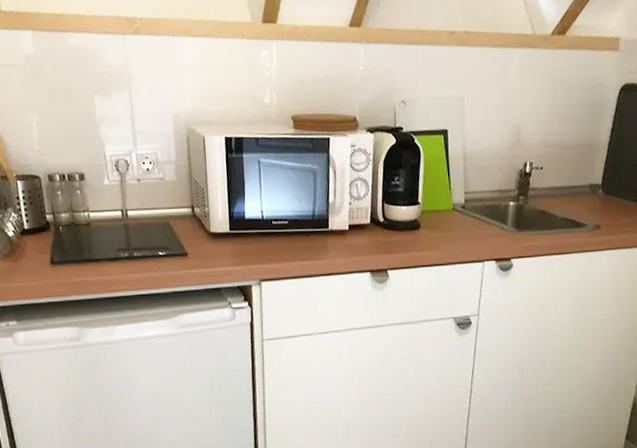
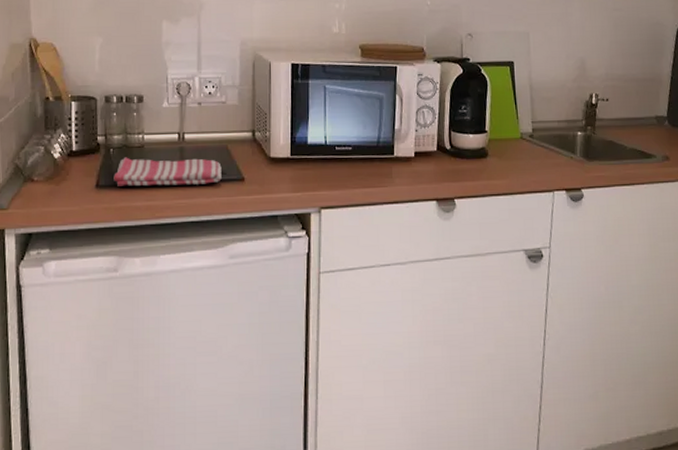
dish towel: none [66,234,166,263] -> present [113,157,222,187]

